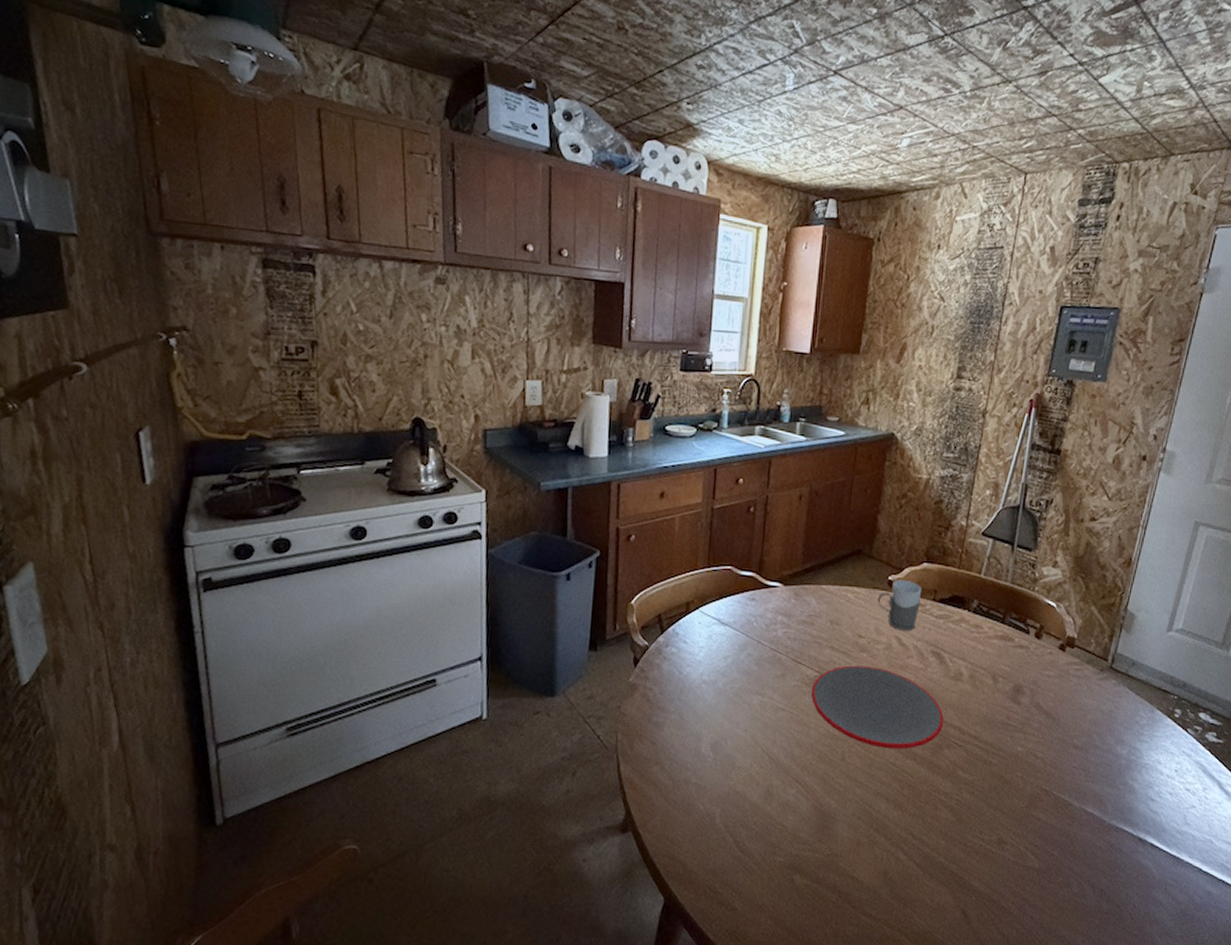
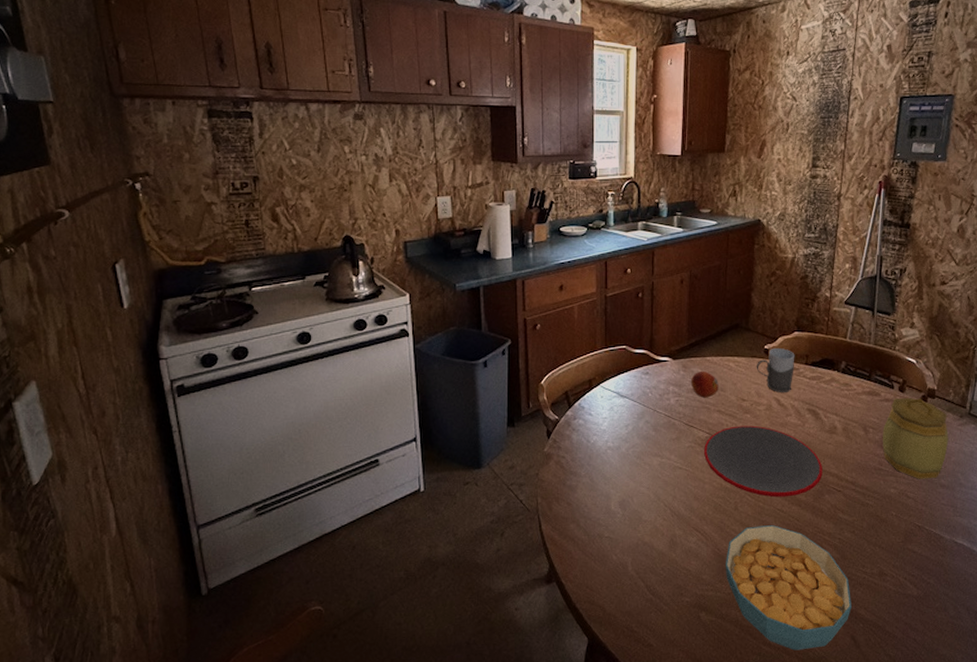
fruit: none [803,601,834,632] -> present [691,371,719,398]
cereal bowl: none [826,780,965,923] -> present [725,525,852,651]
jar: none [1012,645,1086,738] -> present [883,397,949,479]

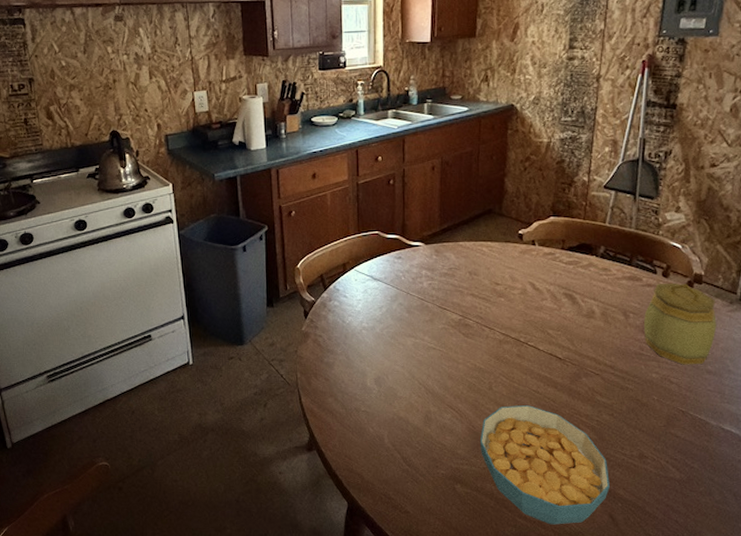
fruit: present [691,371,719,398] -> none [444,256,472,282]
plate: present [704,425,823,498] -> none [458,309,580,379]
mug: present [756,348,795,393] -> none [510,233,551,278]

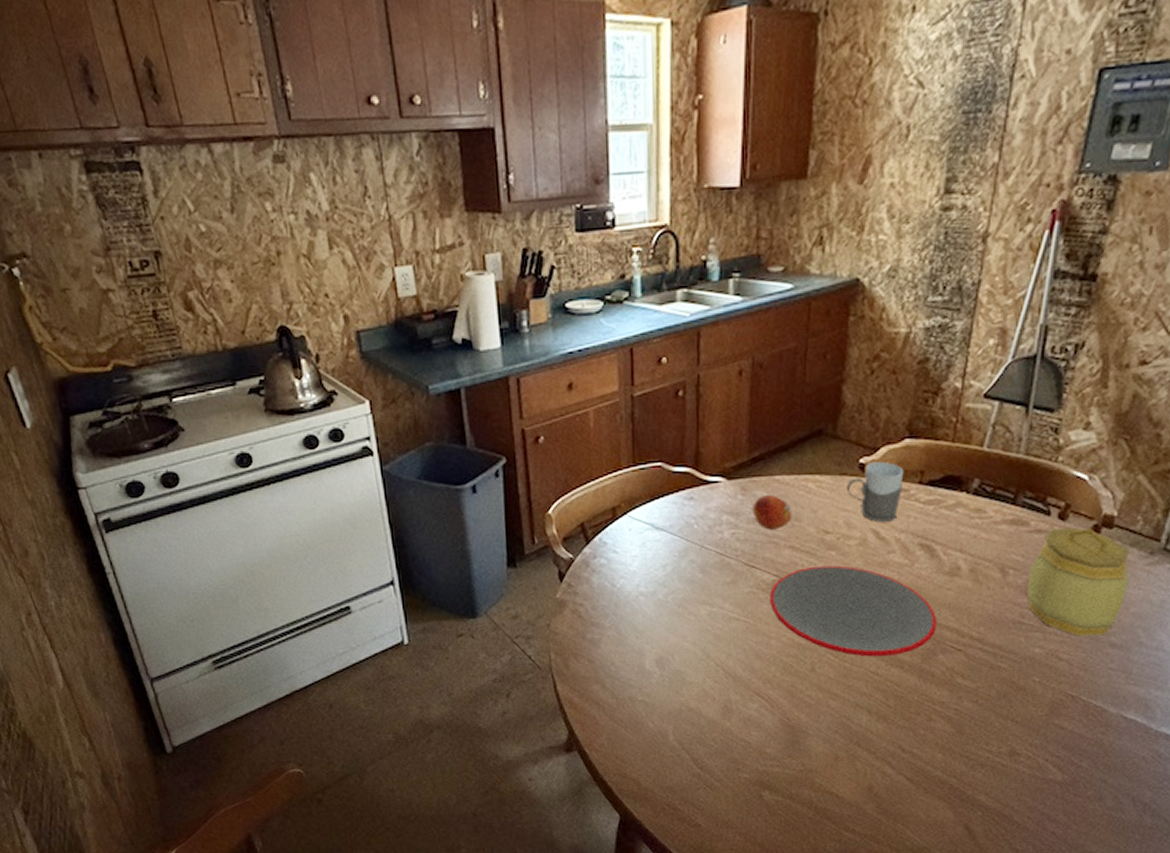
fruit: none [444,256,472,282] -> present [753,495,792,530]
plate: none [458,309,580,379] -> present [770,565,937,657]
cereal bowl: present [479,405,610,525] -> none [796,691,968,839]
mug: none [510,233,551,278] -> present [846,462,904,523]

